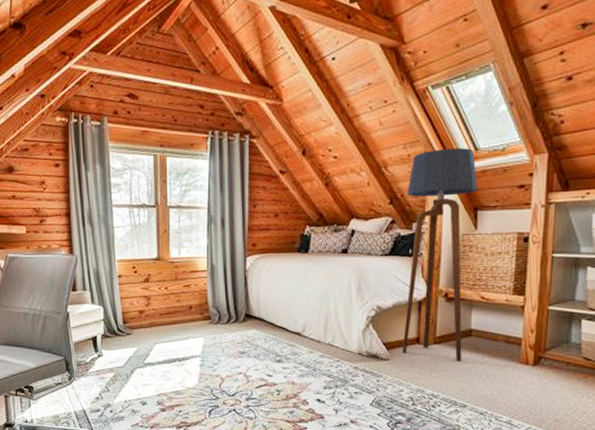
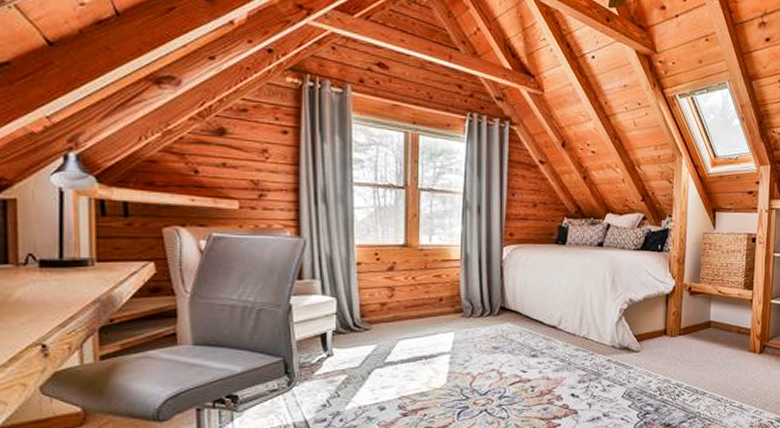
floor lamp: present [402,148,478,361] -> none [651,153,716,351]

